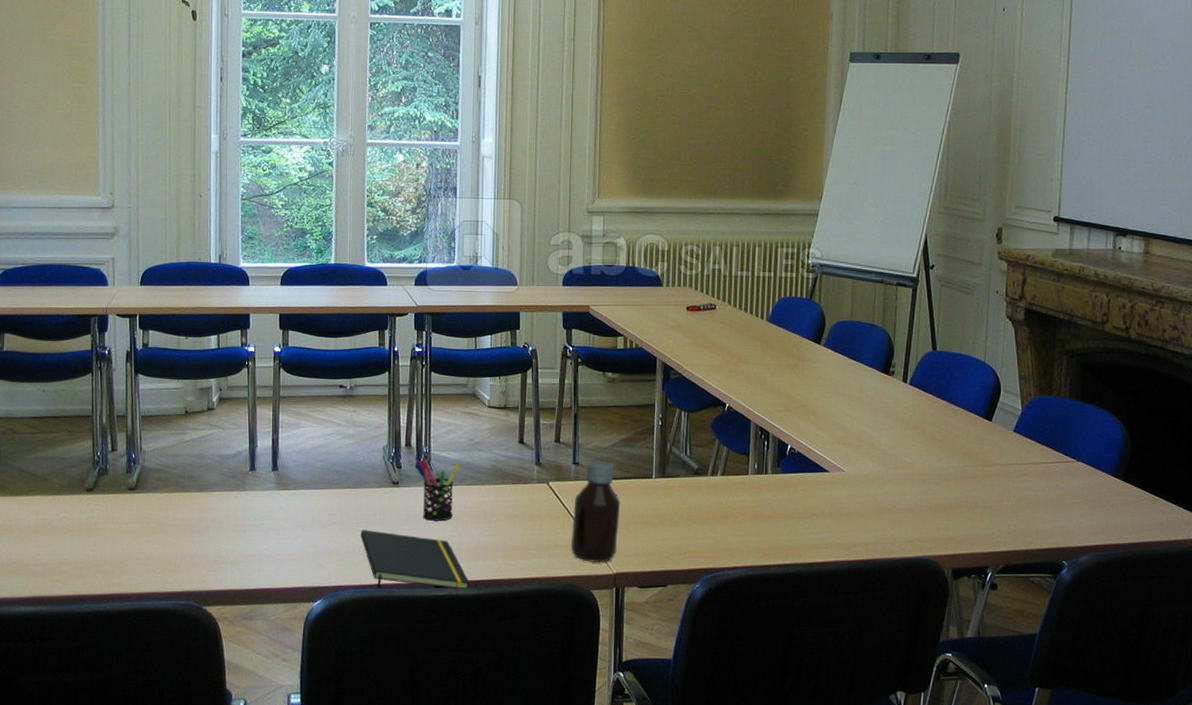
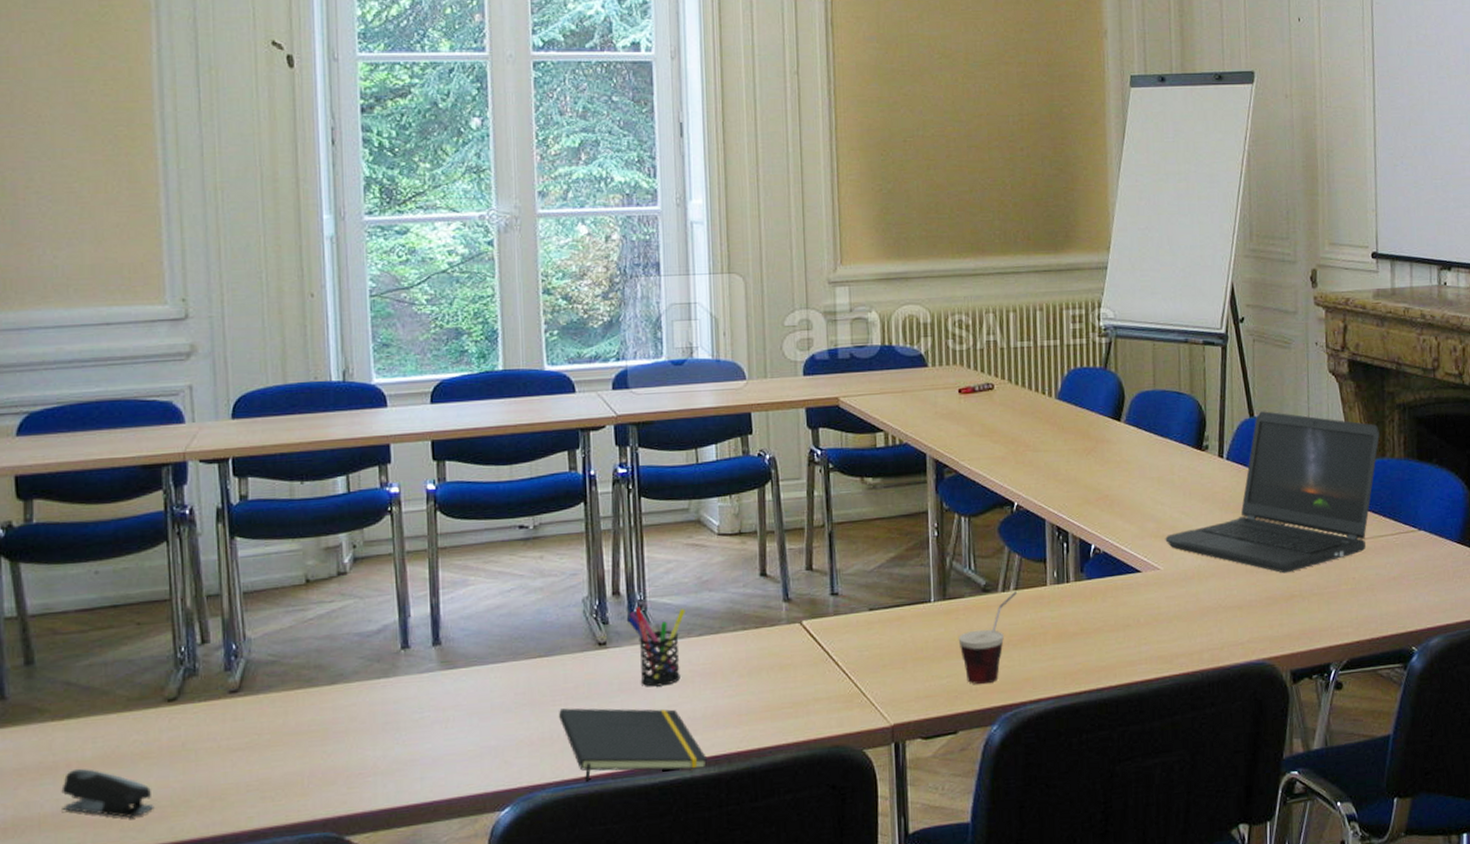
stapler: none [13,532,74,573] -> present [61,768,154,819]
bottle: present [571,461,621,563] -> none [835,588,895,716]
cup: none [672,477,723,550] -> present [958,592,1017,685]
laptop computer: none [851,346,1048,486] -> present [1165,411,1380,574]

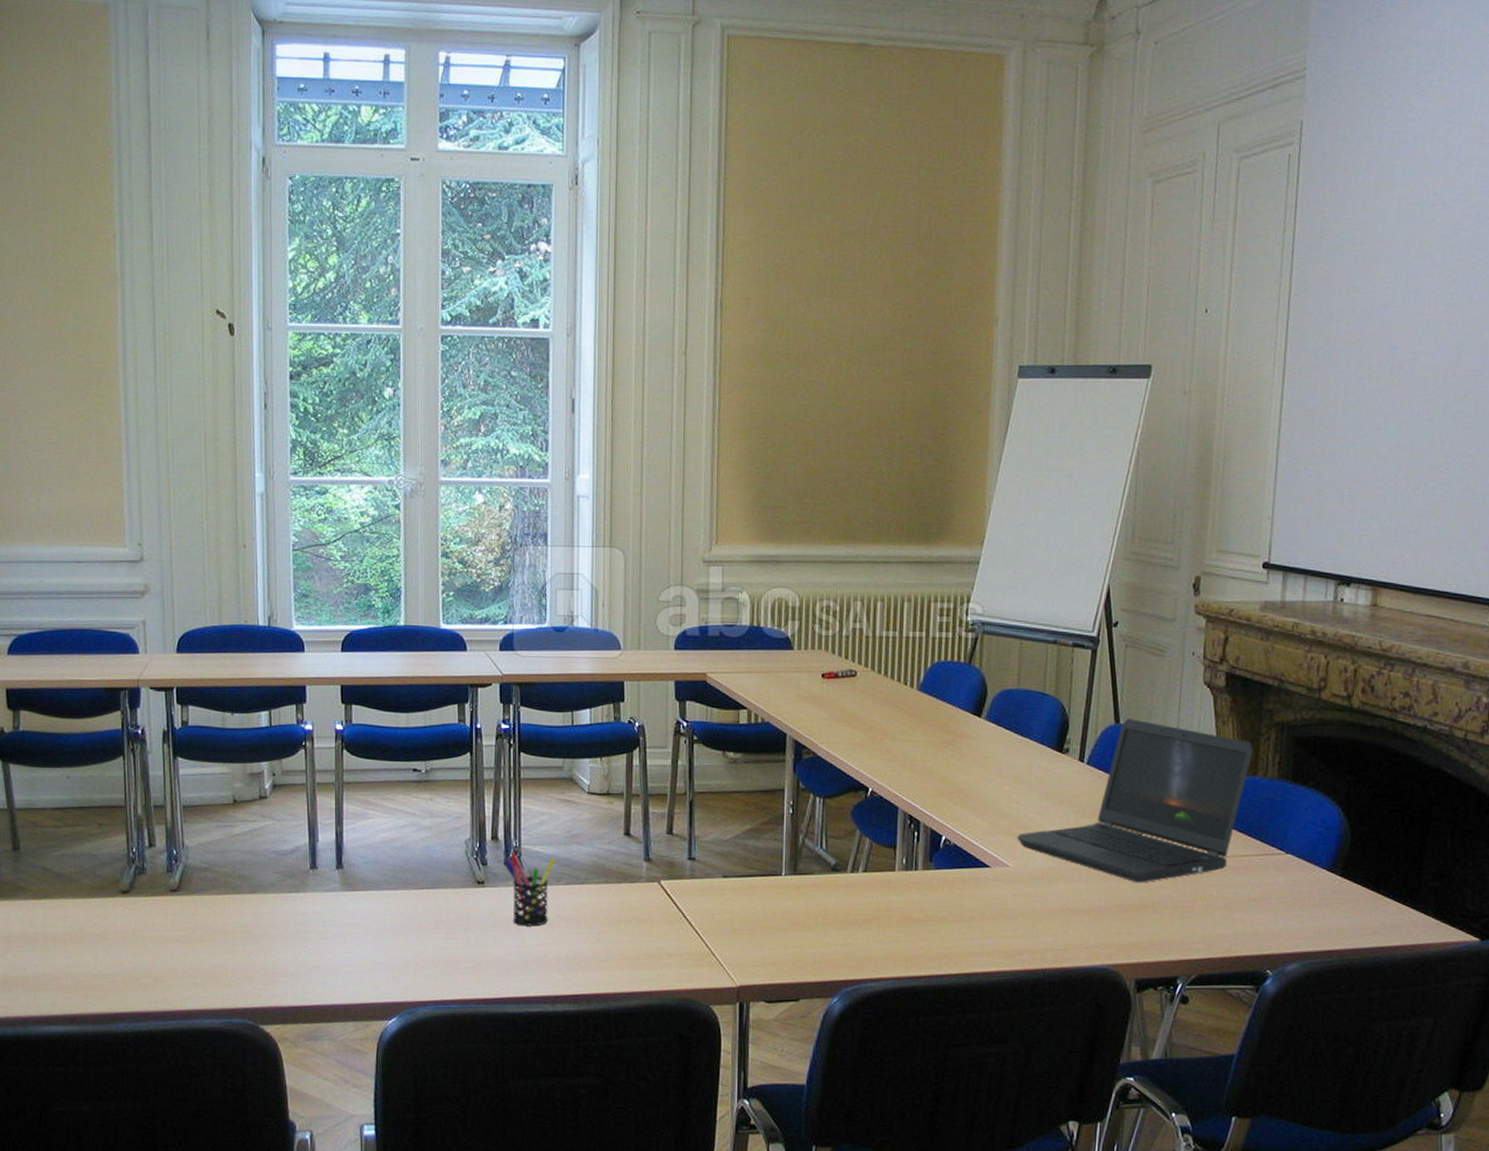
stapler: present [61,768,154,819] -> none [39,941,110,988]
notepad: present [558,708,708,785] -> none [440,937,569,1006]
cup: present [958,592,1017,685] -> none [805,874,865,959]

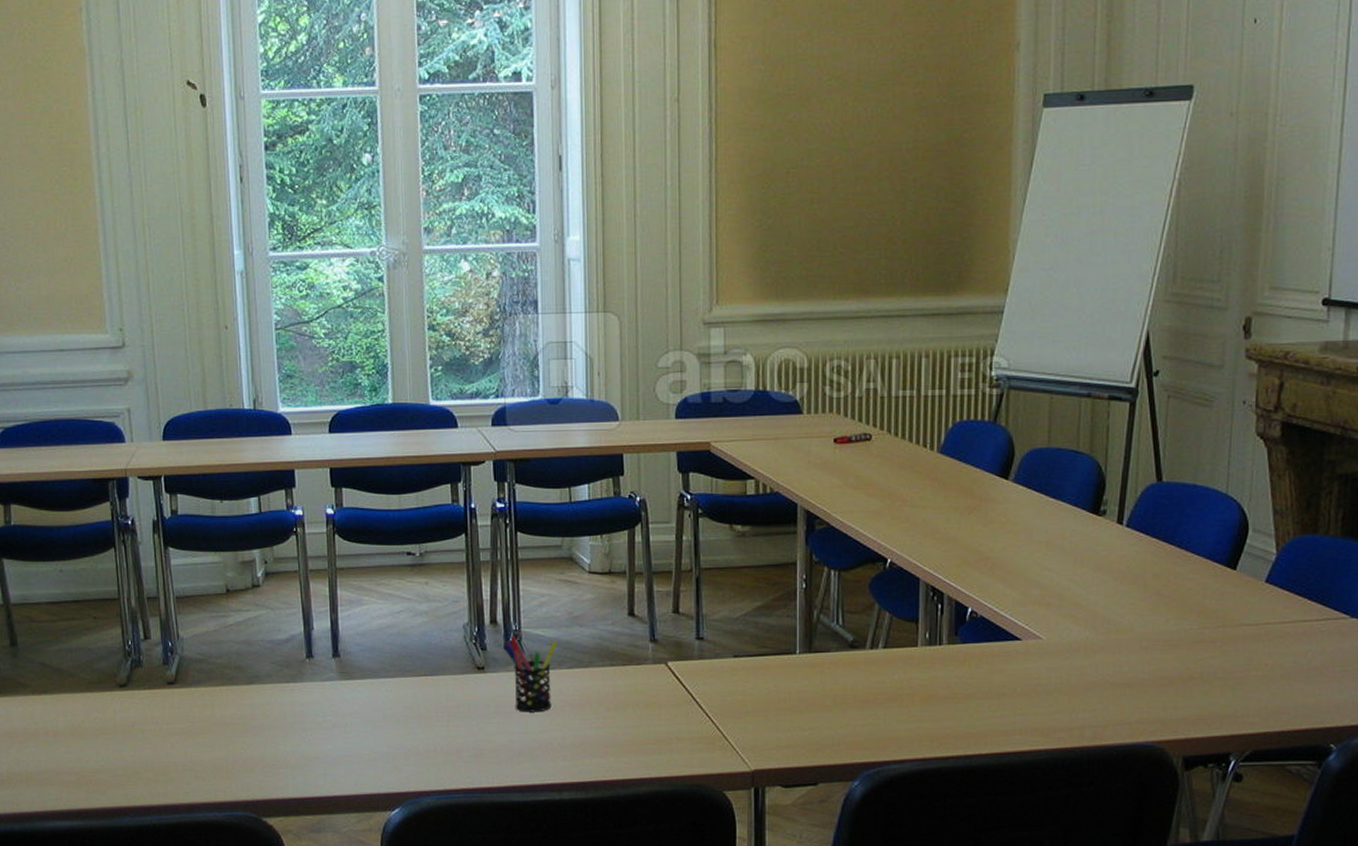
laptop computer: present [1017,719,1253,883] -> none [1050,476,1313,653]

